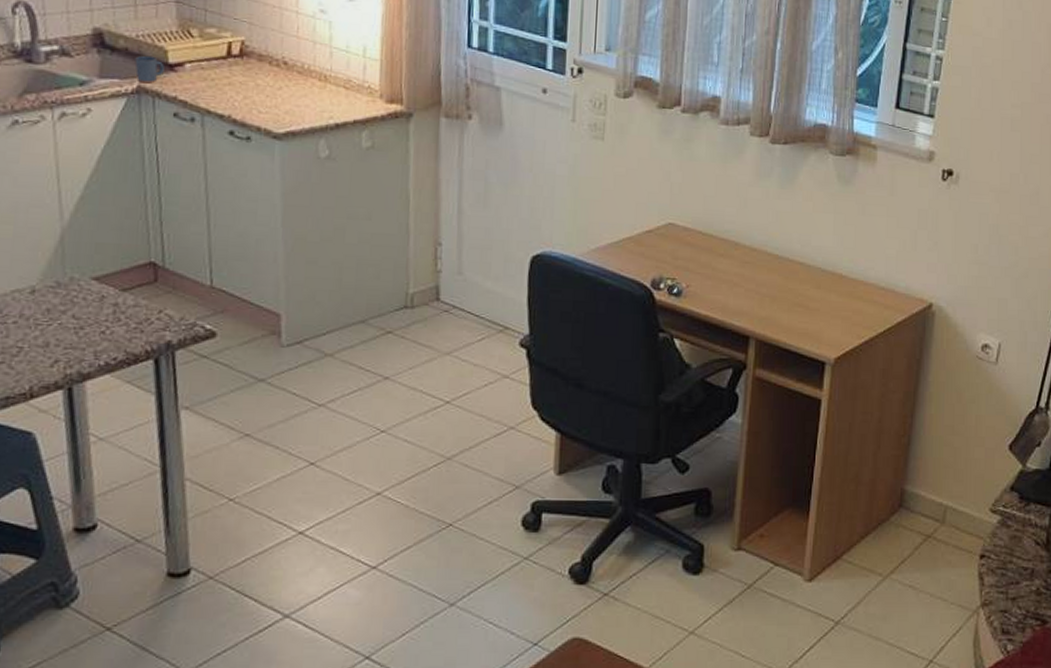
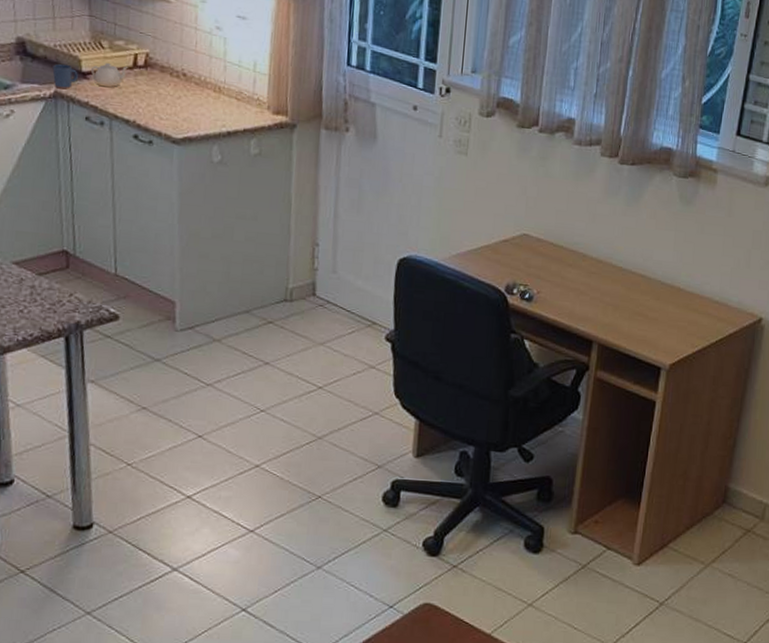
teapot: none [177,53,221,80] -> present [89,63,128,88]

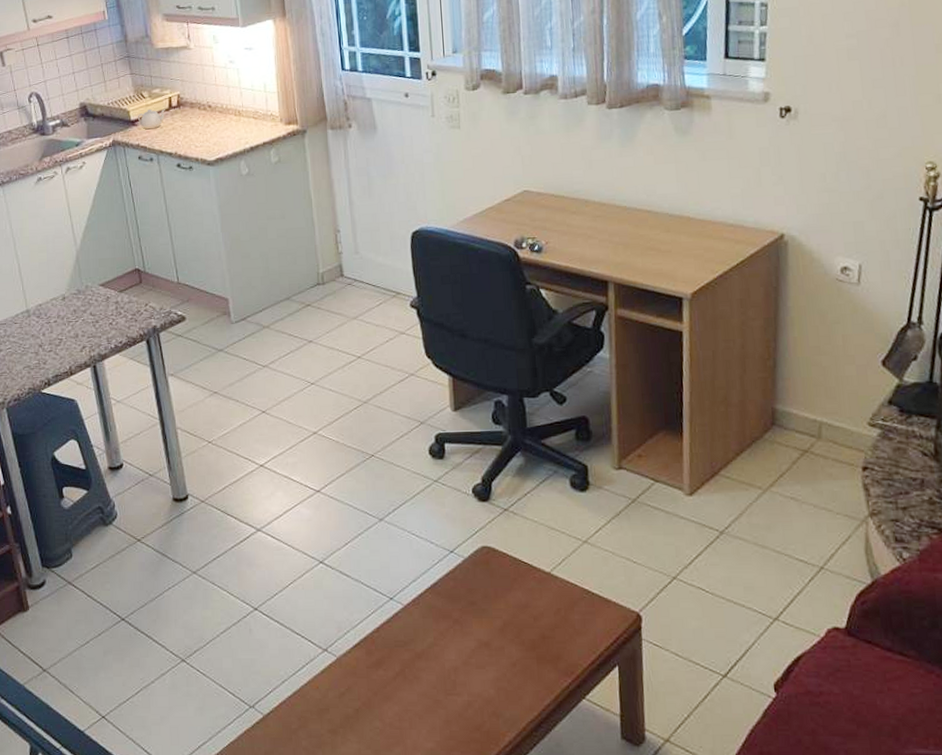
mug: present [52,63,78,89] -> none [109,116,129,138]

